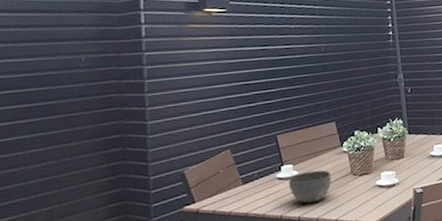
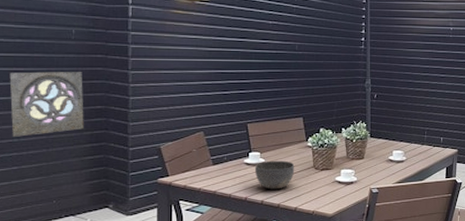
wall ornament: none [14,101,99,181] -> present [9,72,84,137]

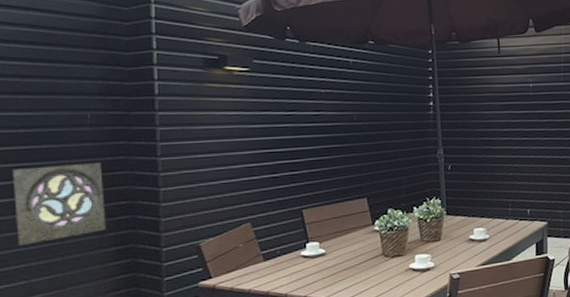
bowl: present [254,160,295,190] -> none [313,249,361,285]

